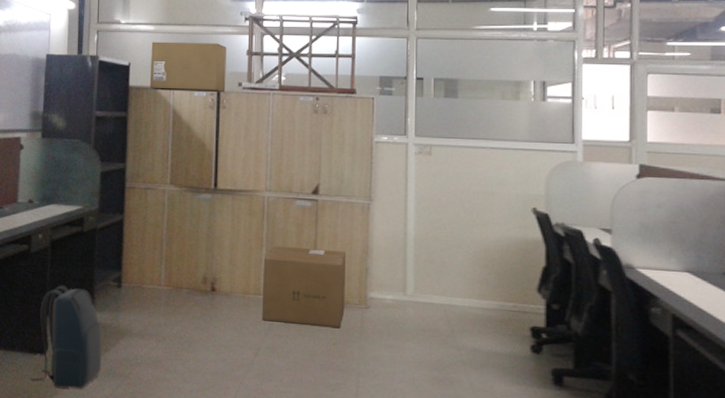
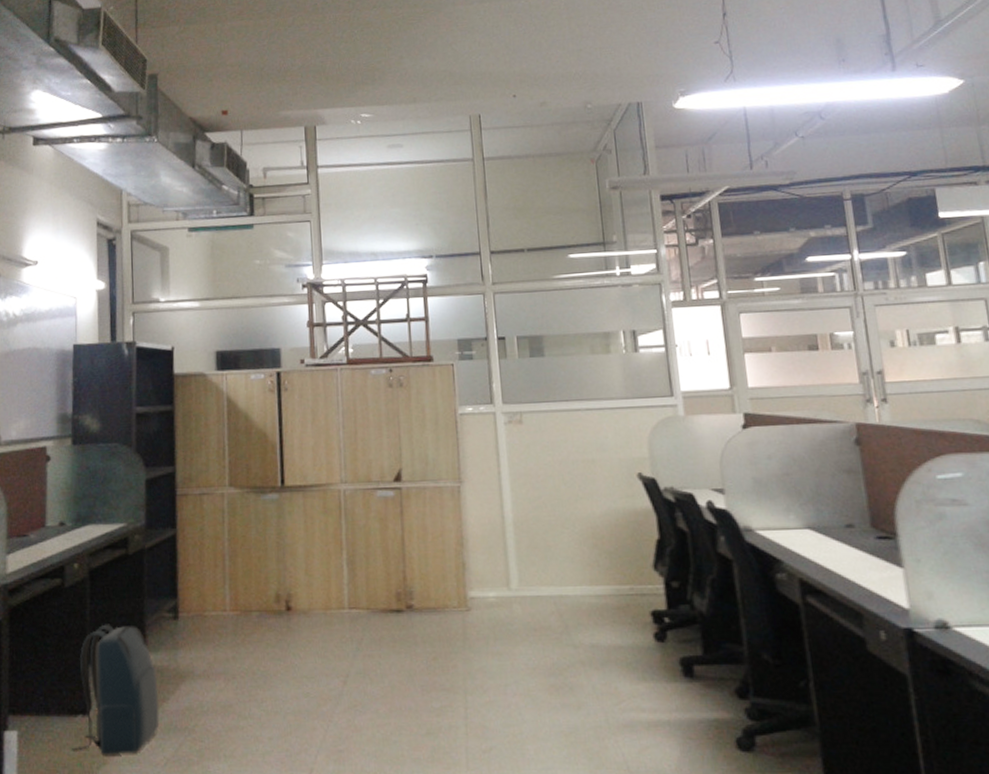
box: present [149,42,226,93] -> none [197,316,286,376]
box: present [261,245,347,329] -> none [344,545,443,640]

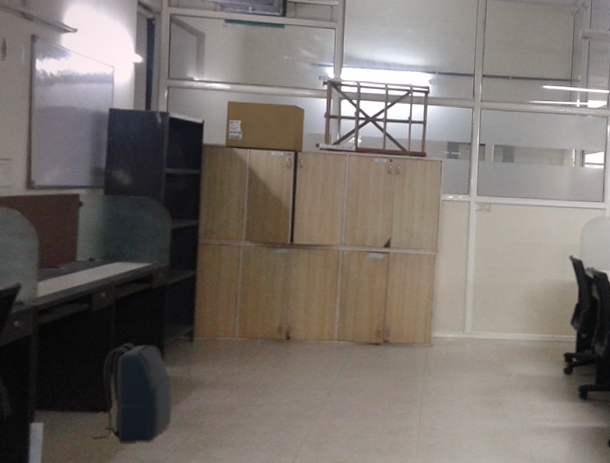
box: none [197,316,286,376] -> present [224,100,304,153]

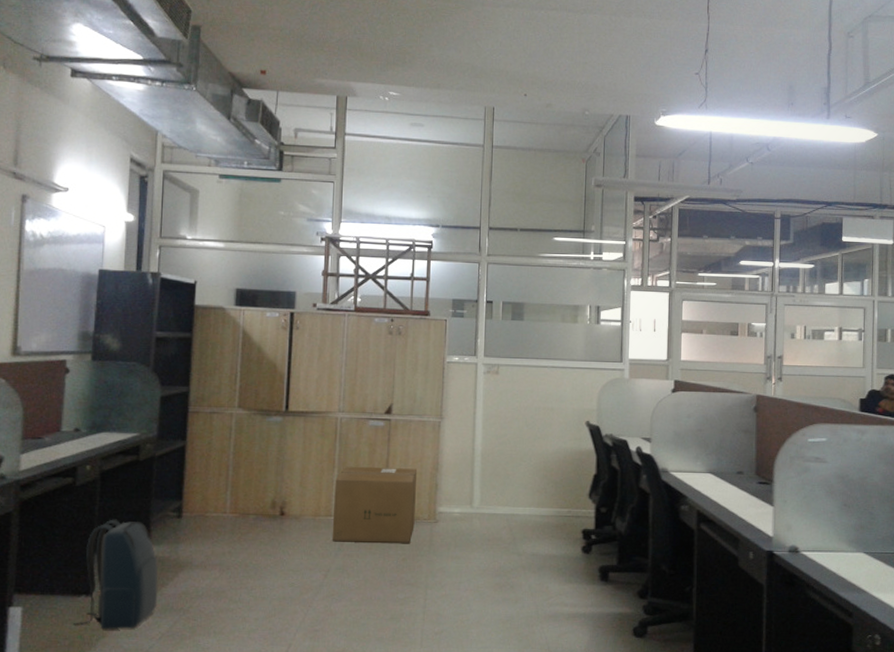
box: present [224,100,304,153] -> none [217,259,301,314]
box: none [334,295,414,366] -> present [332,466,418,544]

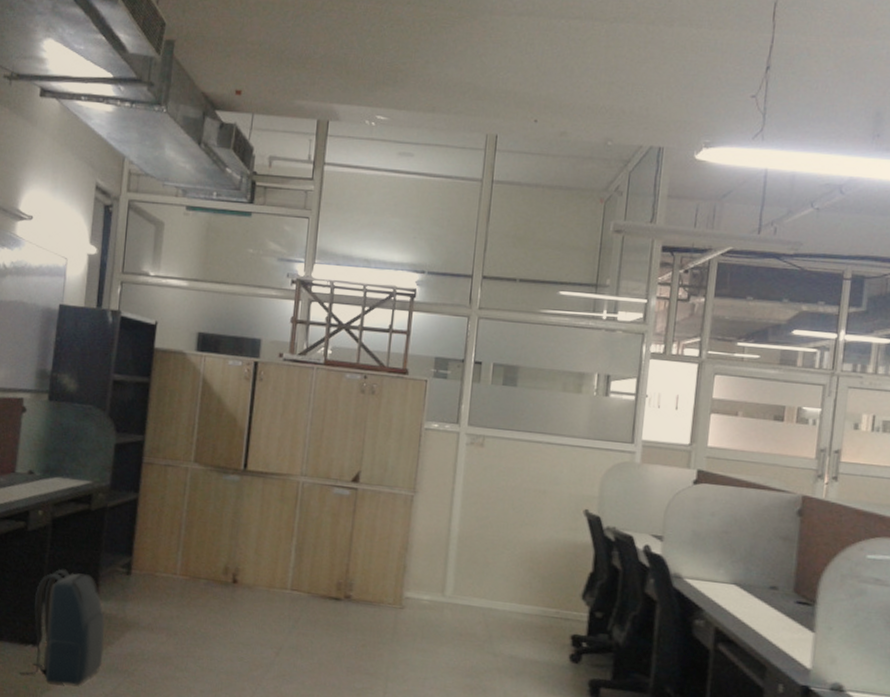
box: present [332,466,418,544] -> none [286,536,384,629]

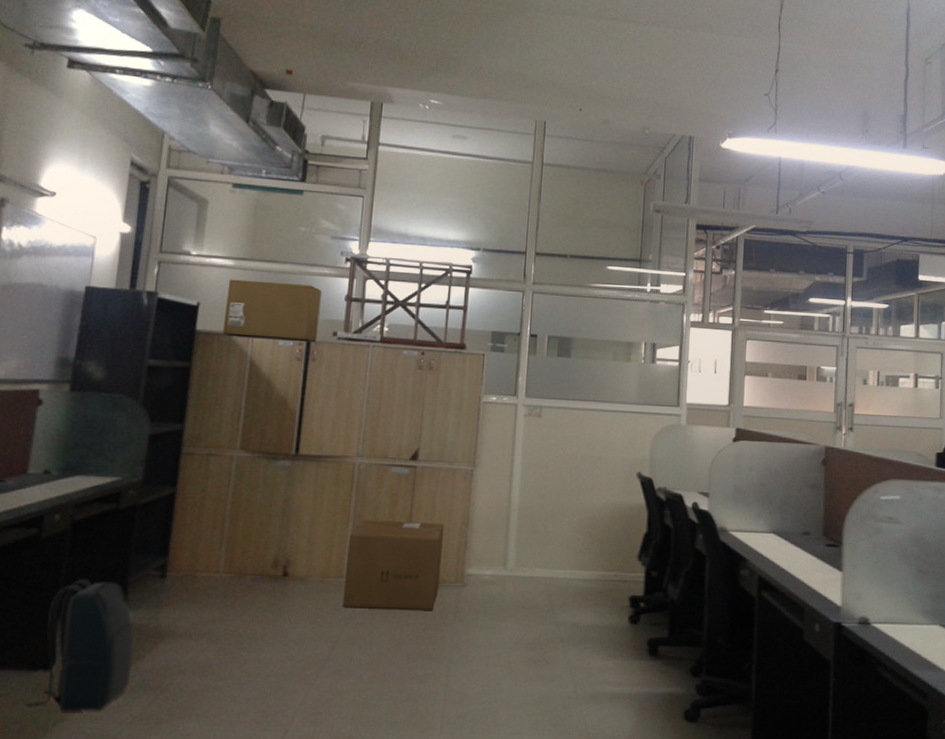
box: none [177,299,268,364] -> present [222,279,321,343]
box: none [286,536,384,629] -> present [342,519,445,611]

